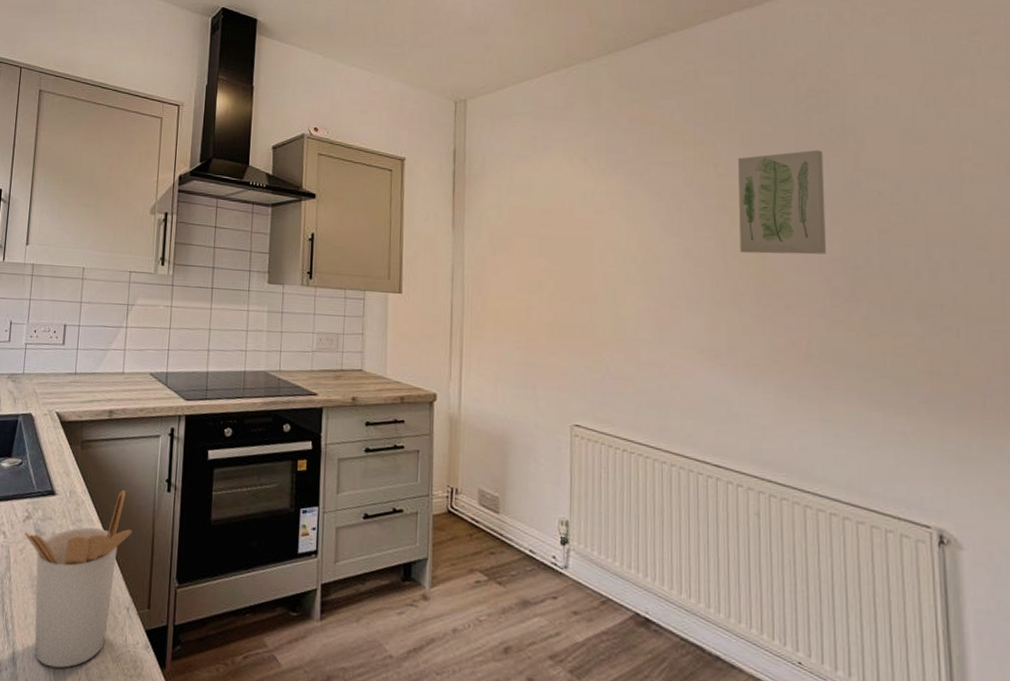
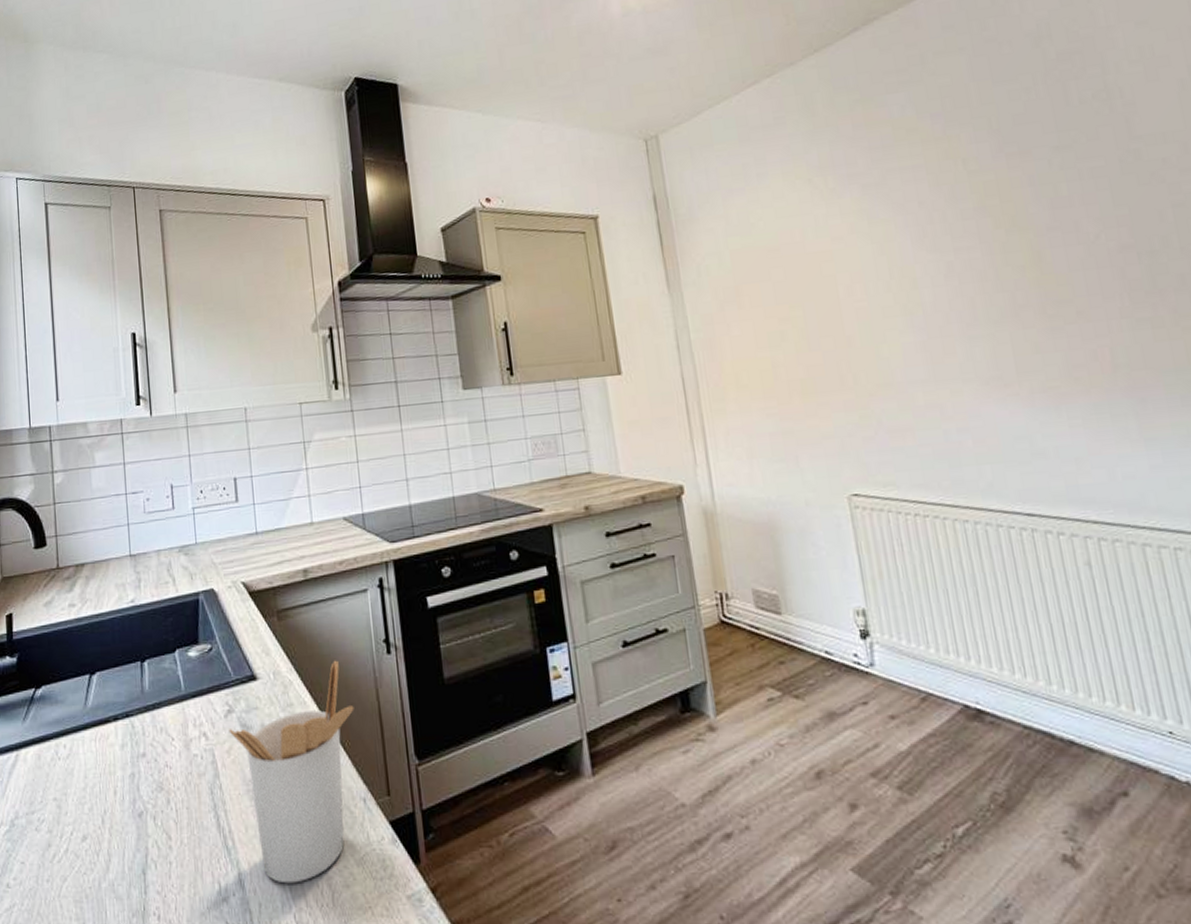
wall art: present [738,150,827,255] -> none [990,122,1115,258]

